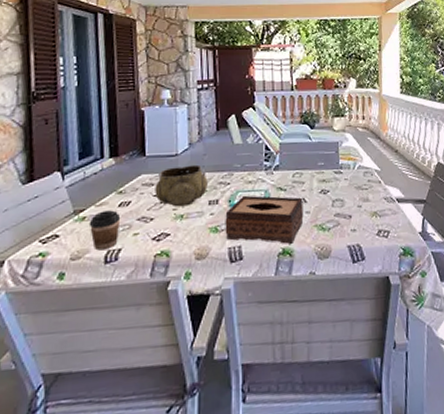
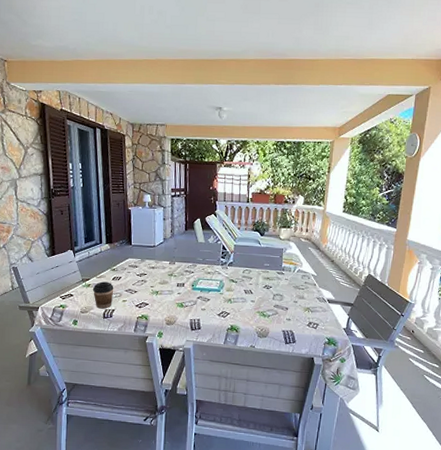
decorative bowl: present [155,164,208,207] -> none [138,255,177,286]
tissue box: present [225,195,304,244] -> none [188,282,250,323]

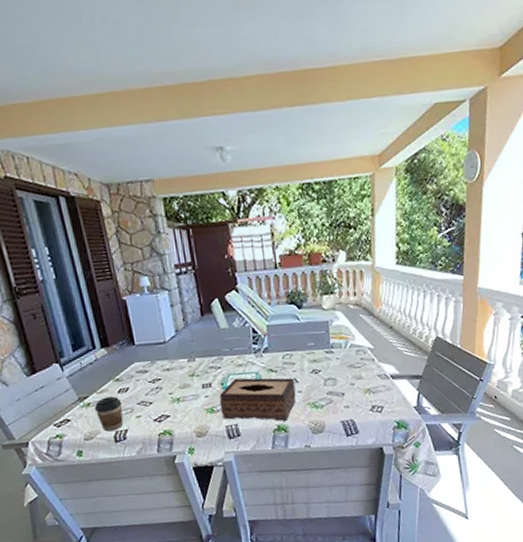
tissue box: none [188,282,250,323] -> present [219,377,297,422]

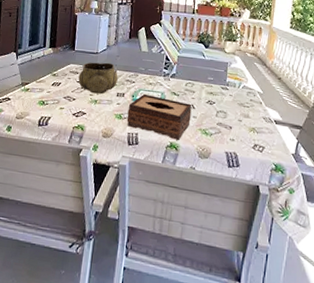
coffee cup: present [94,396,124,432] -> none [30,86,53,116]
decorative bowl: none [149,351,199,392] -> present [78,62,118,94]

